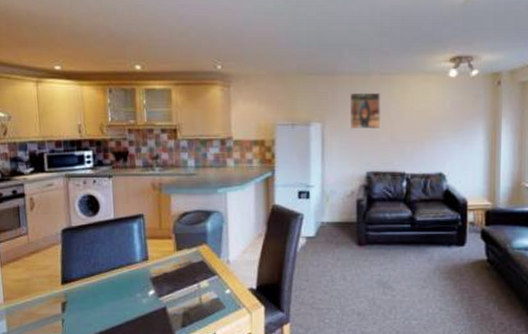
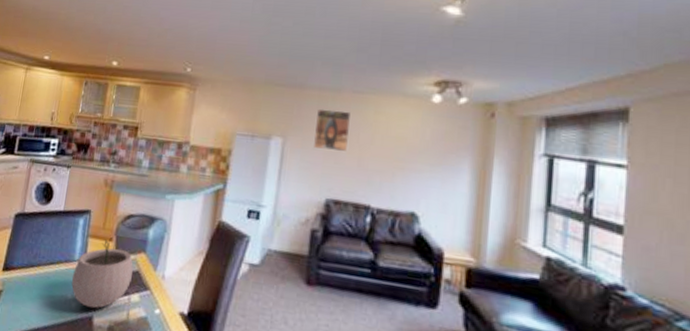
plant pot: none [138,235,198,301] -> present [71,236,133,309]

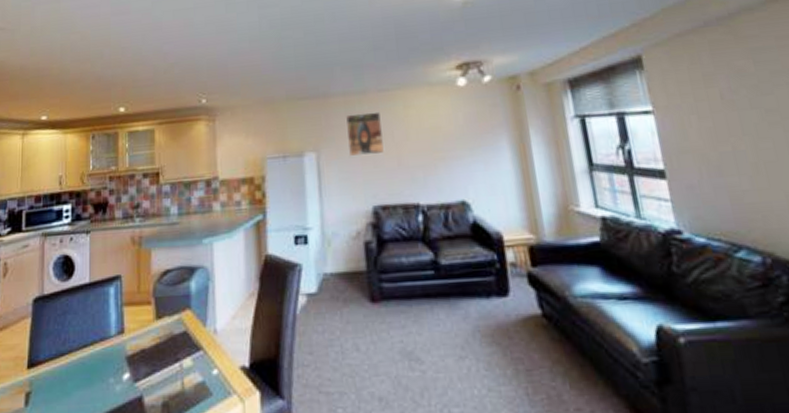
plant pot: present [71,236,133,309] -> none [112,299,180,387]

